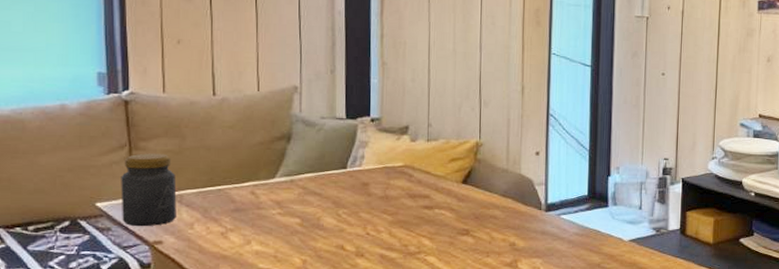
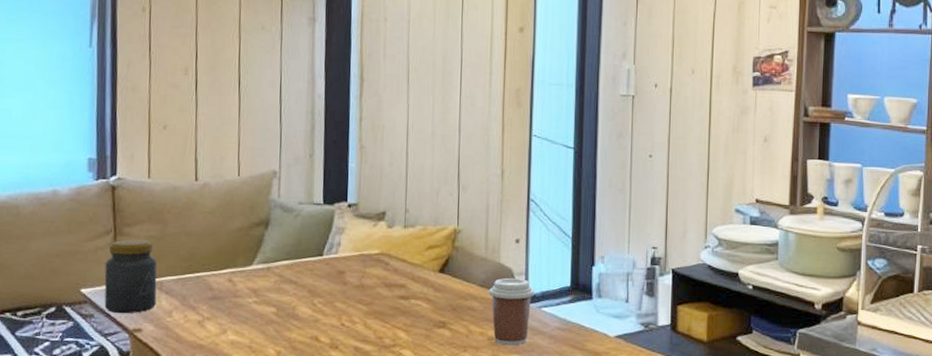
coffee cup: none [510,187,554,251] -> present [489,277,535,346]

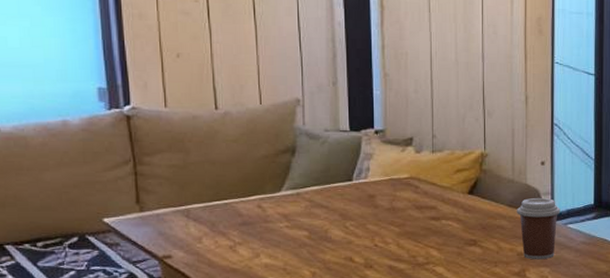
jar: present [104,239,157,314] -> none [127,168,184,242]

